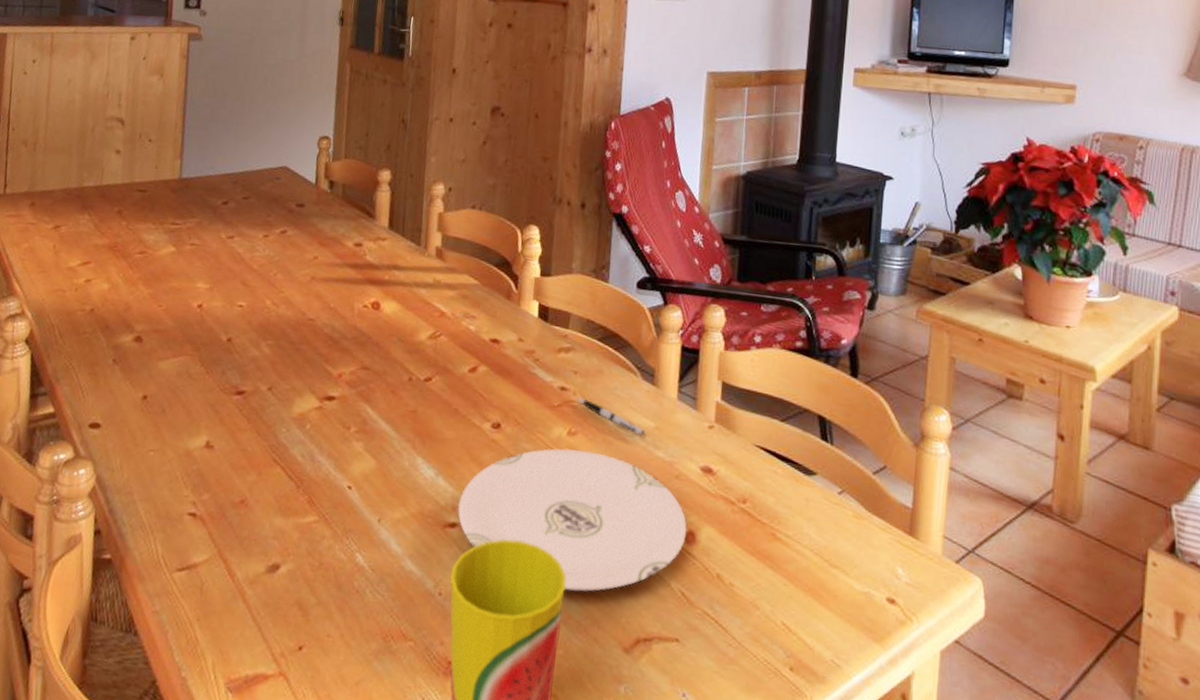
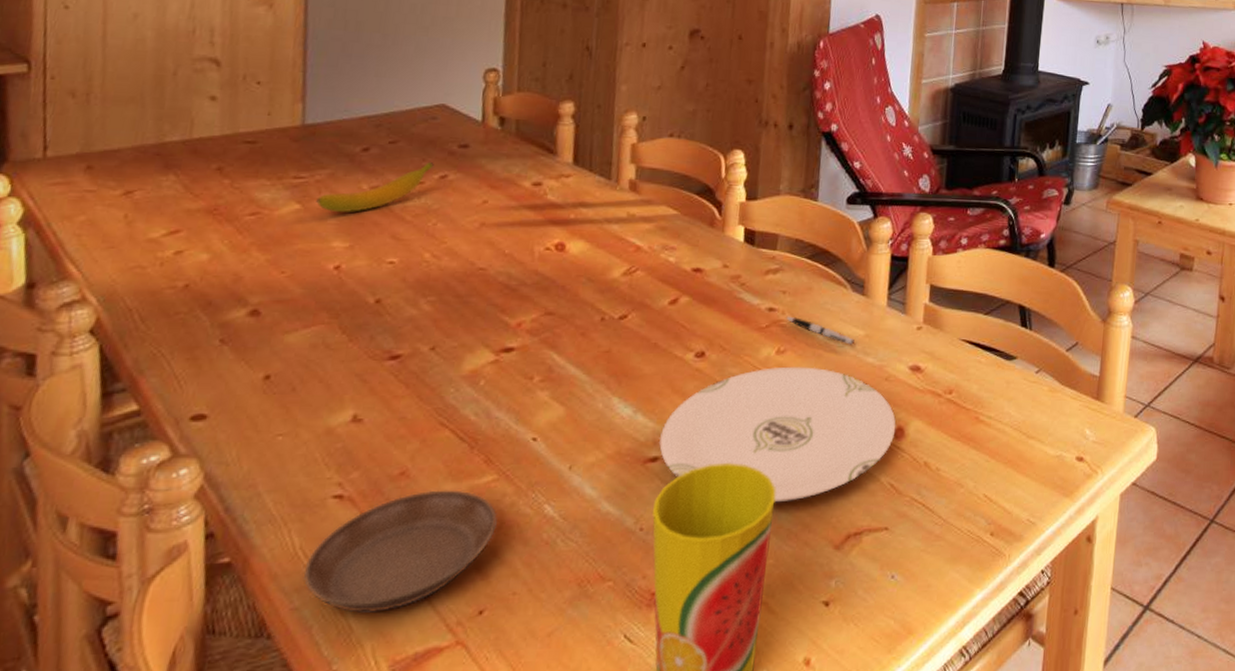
saucer: none [163,521,317,631] -> present [302,490,498,613]
banana: none [187,217,277,258] -> present [316,161,434,212]

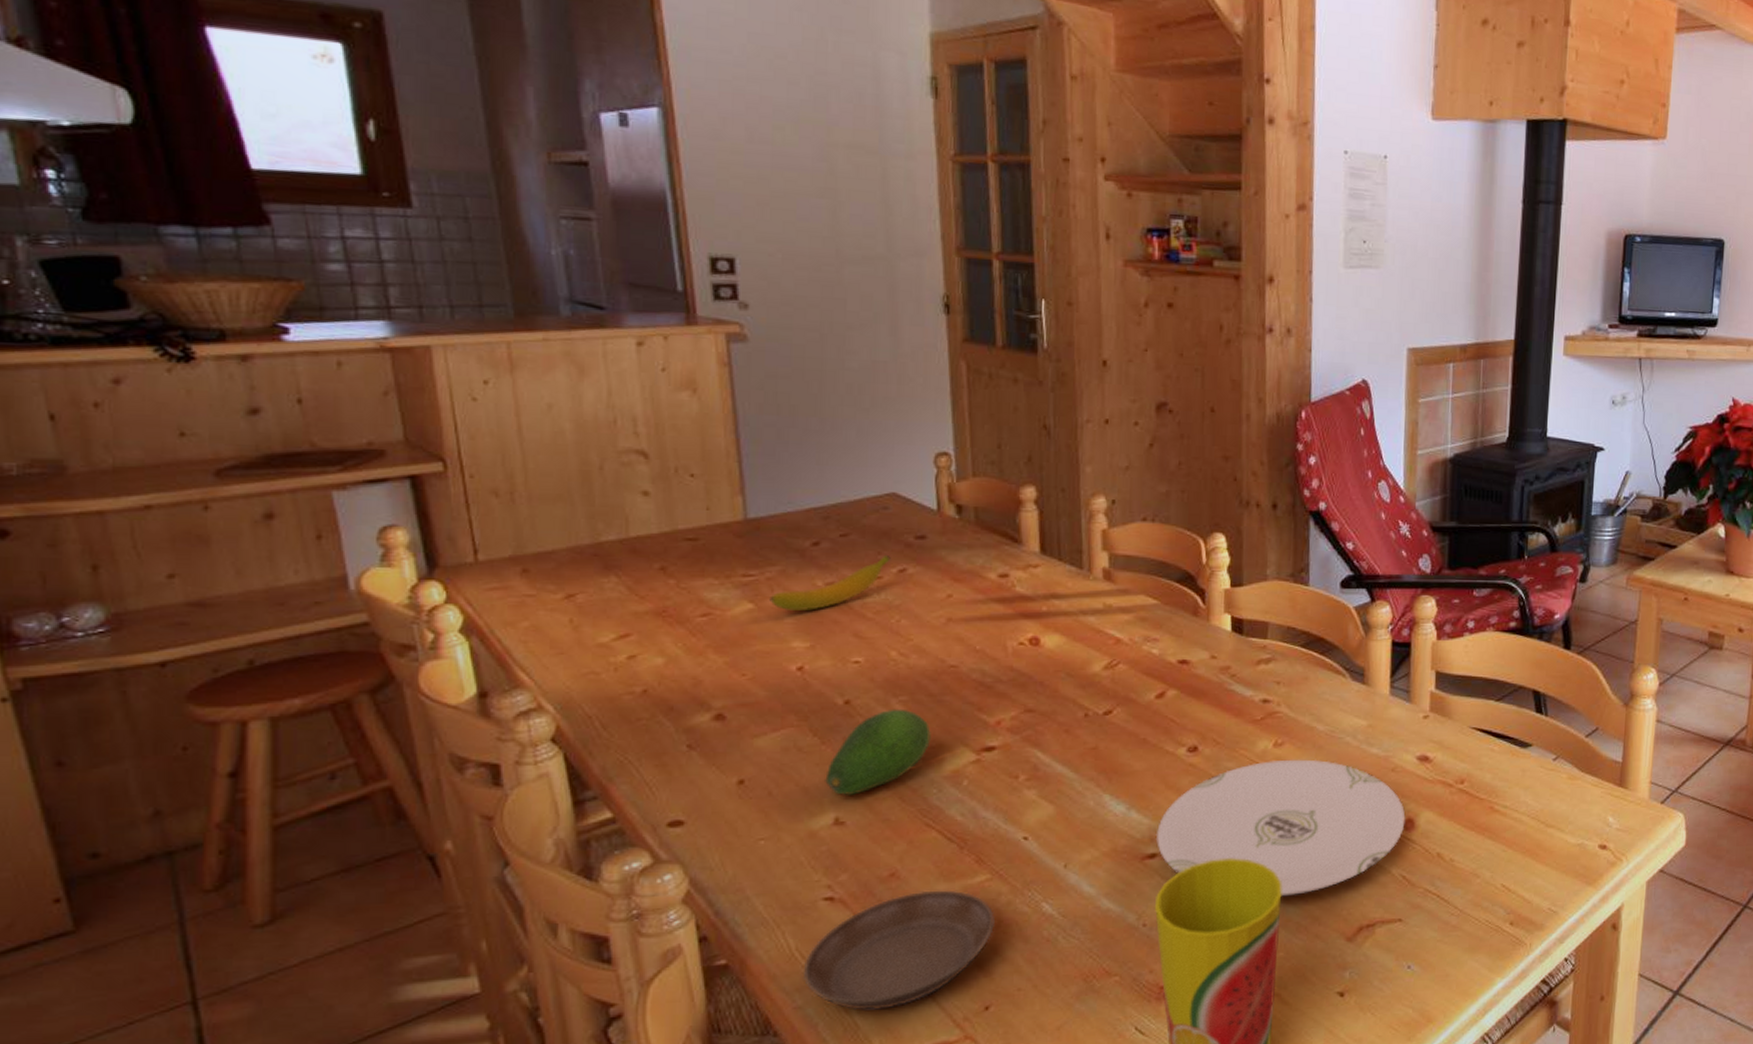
fruit: none [348,308,455,394] -> present [825,709,931,796]
pen: present [785,316,854,345] -> none [1281,707,1357,736]

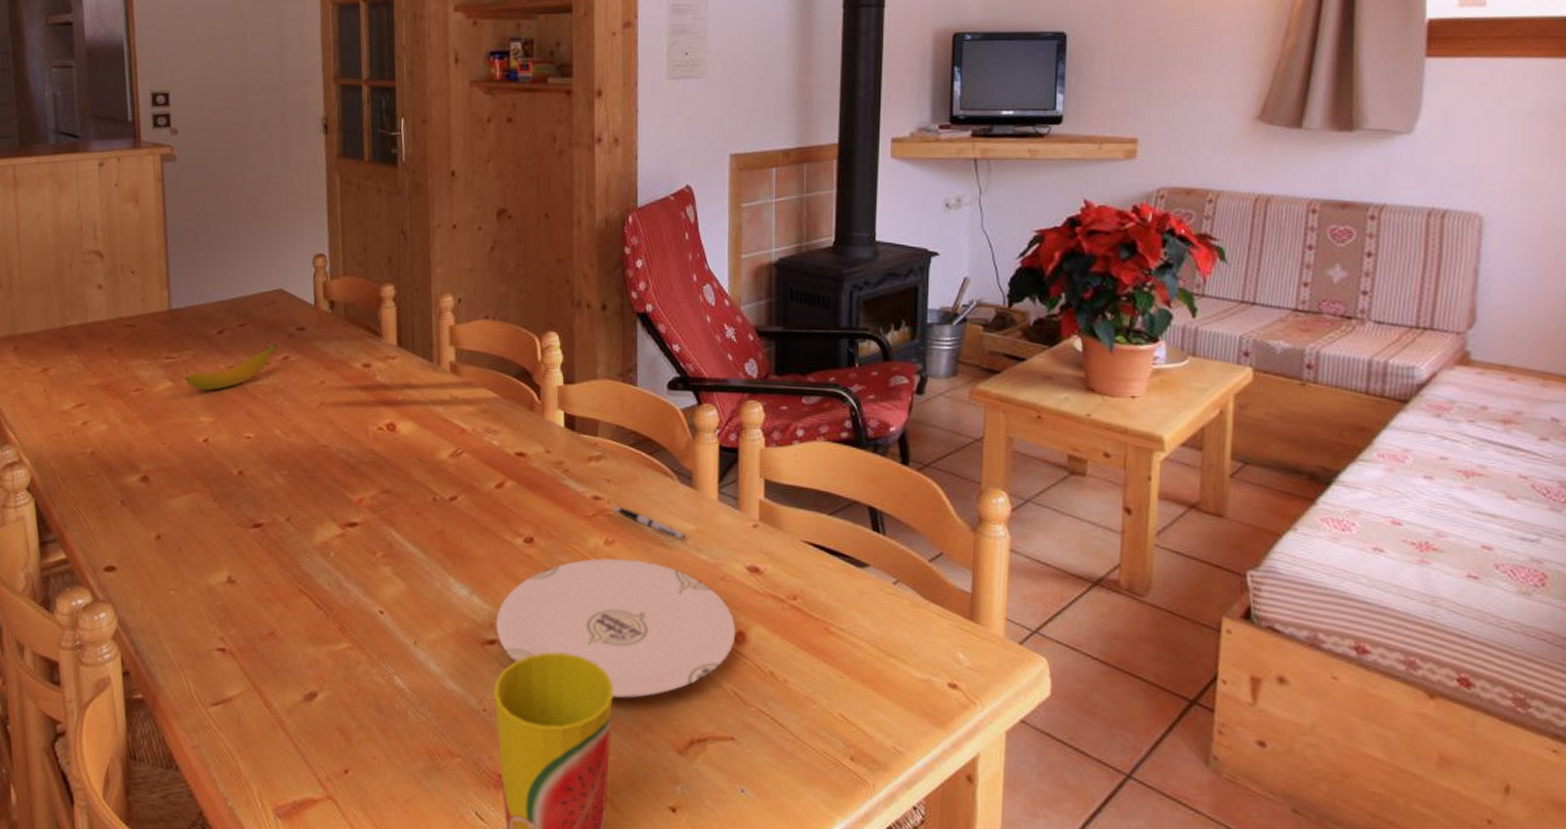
saucer: present [802,890,995,1011] -> none [199,651,354,760]
fruit: present [825,709,931,796] -> none [221,481,305,558]
pen: none [1281,707,1357,736] -> present [611,505,685,540]

